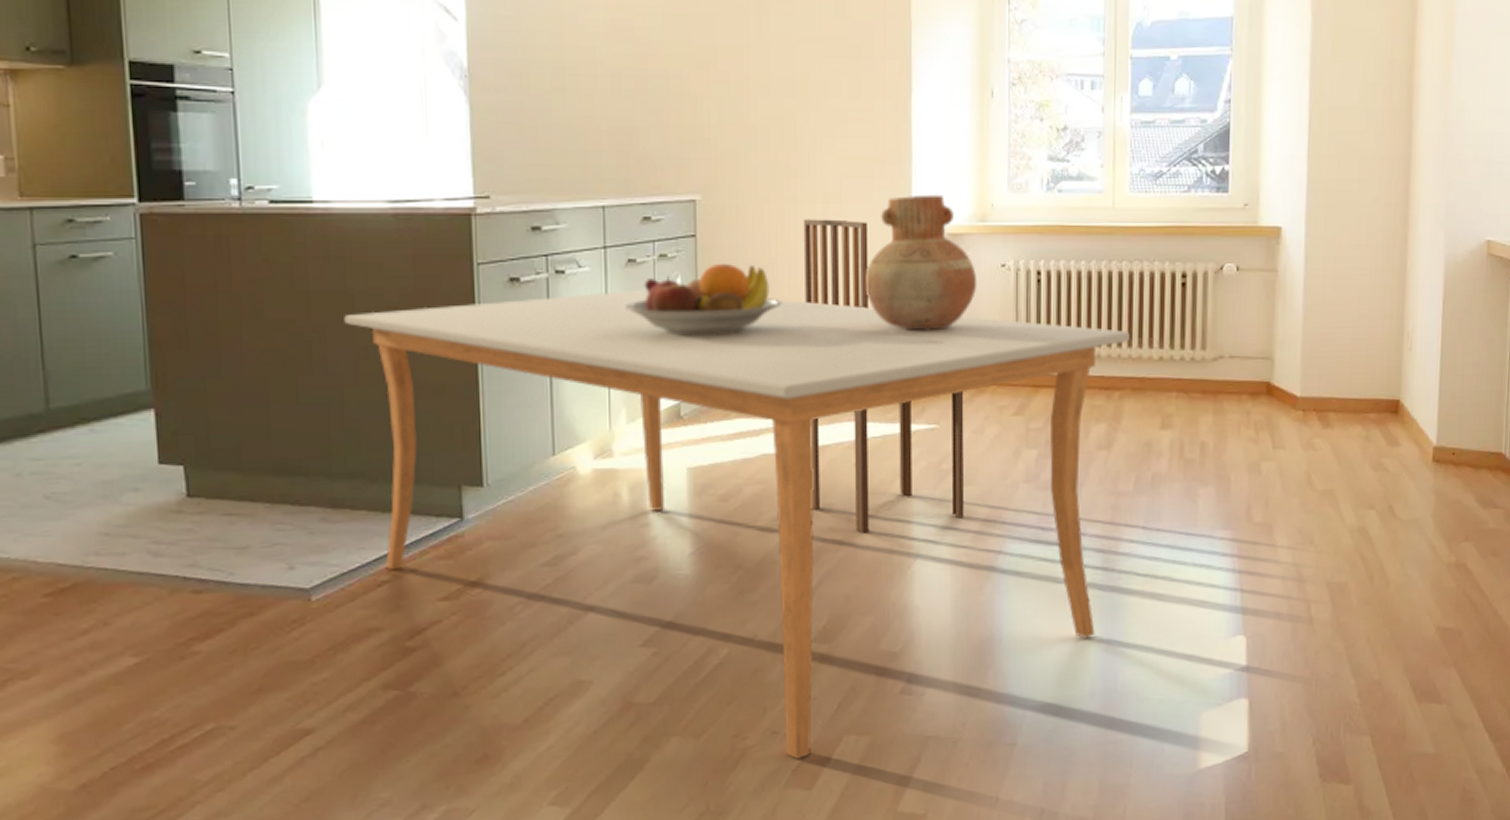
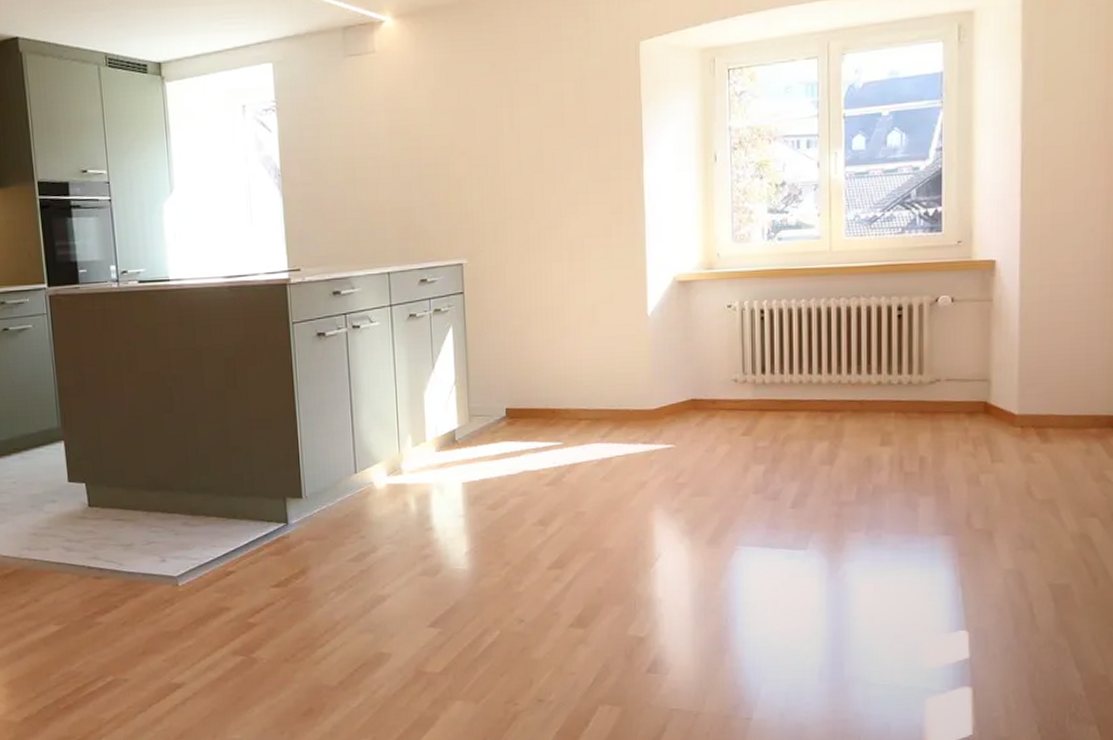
dining table: present [344,289,1130,759] -> none [195,338,849,723]
fruit bowl: present [625,263,781,336] -> none [408,314,536,375]
dining chair: present [803,219,965,534] -> none [553,273,700,537]
vase: present [865,194,977,330] -> none [607,248,706,365]

